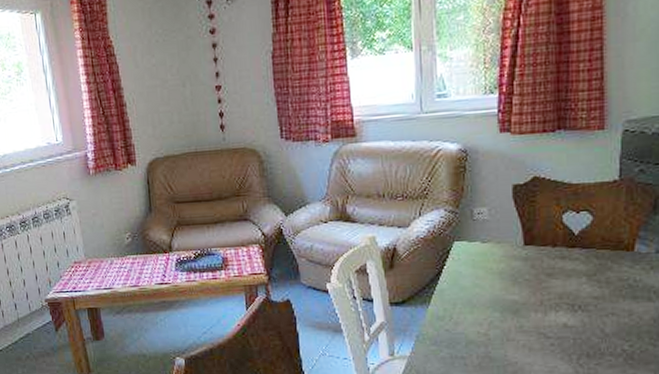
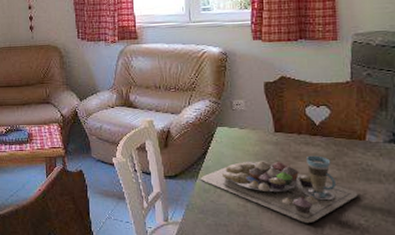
food plate: none [433,271,622,352] -> present [200,155,358,224]

